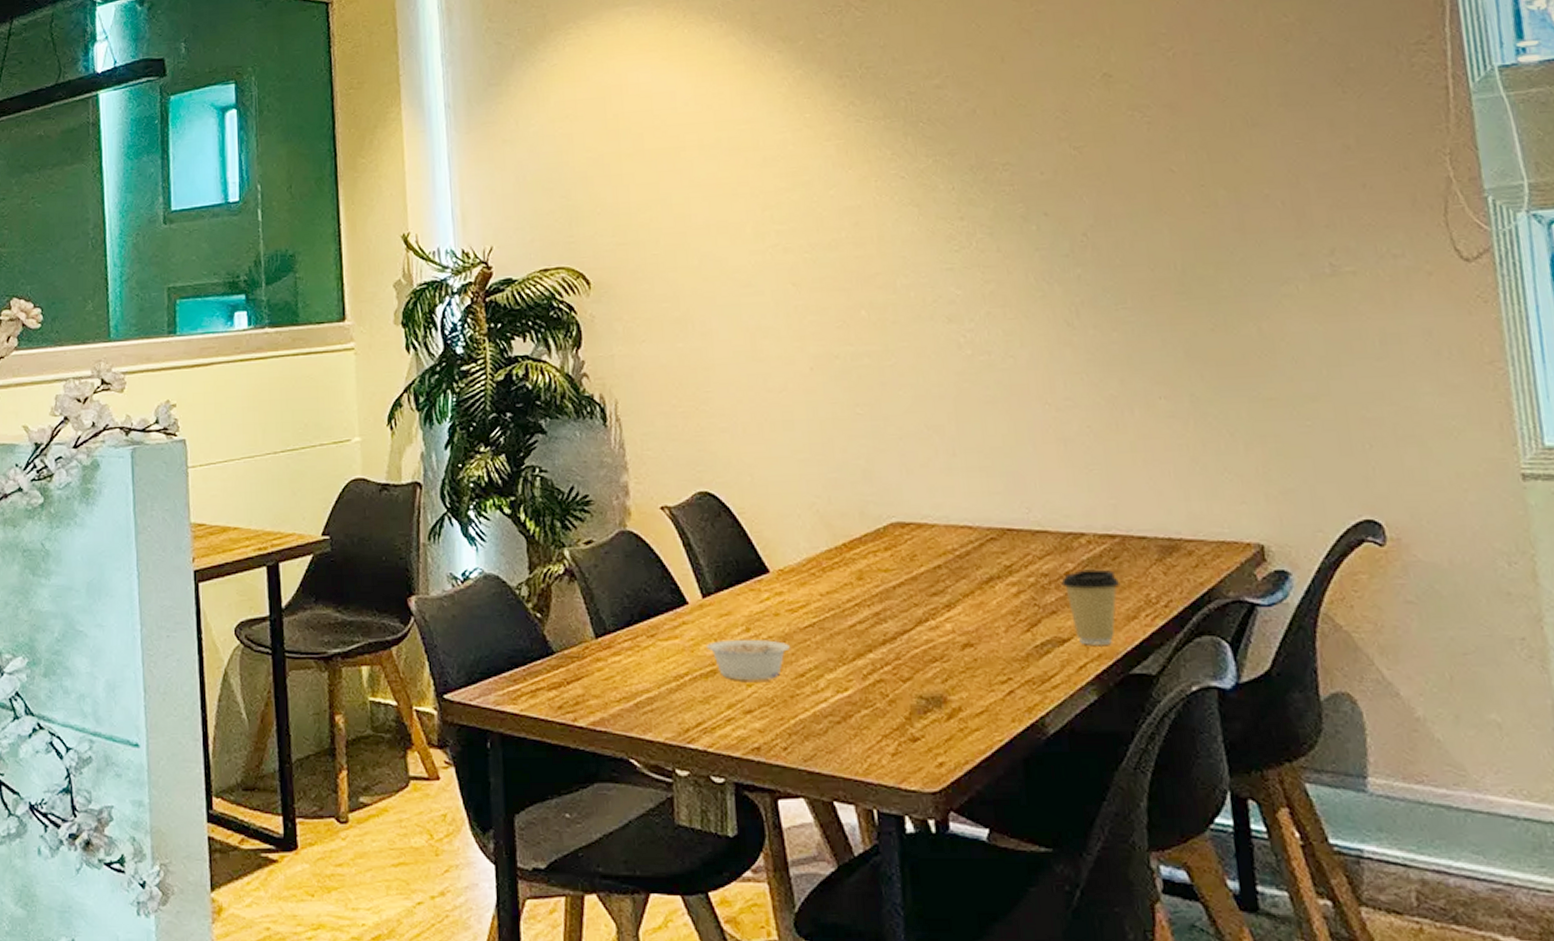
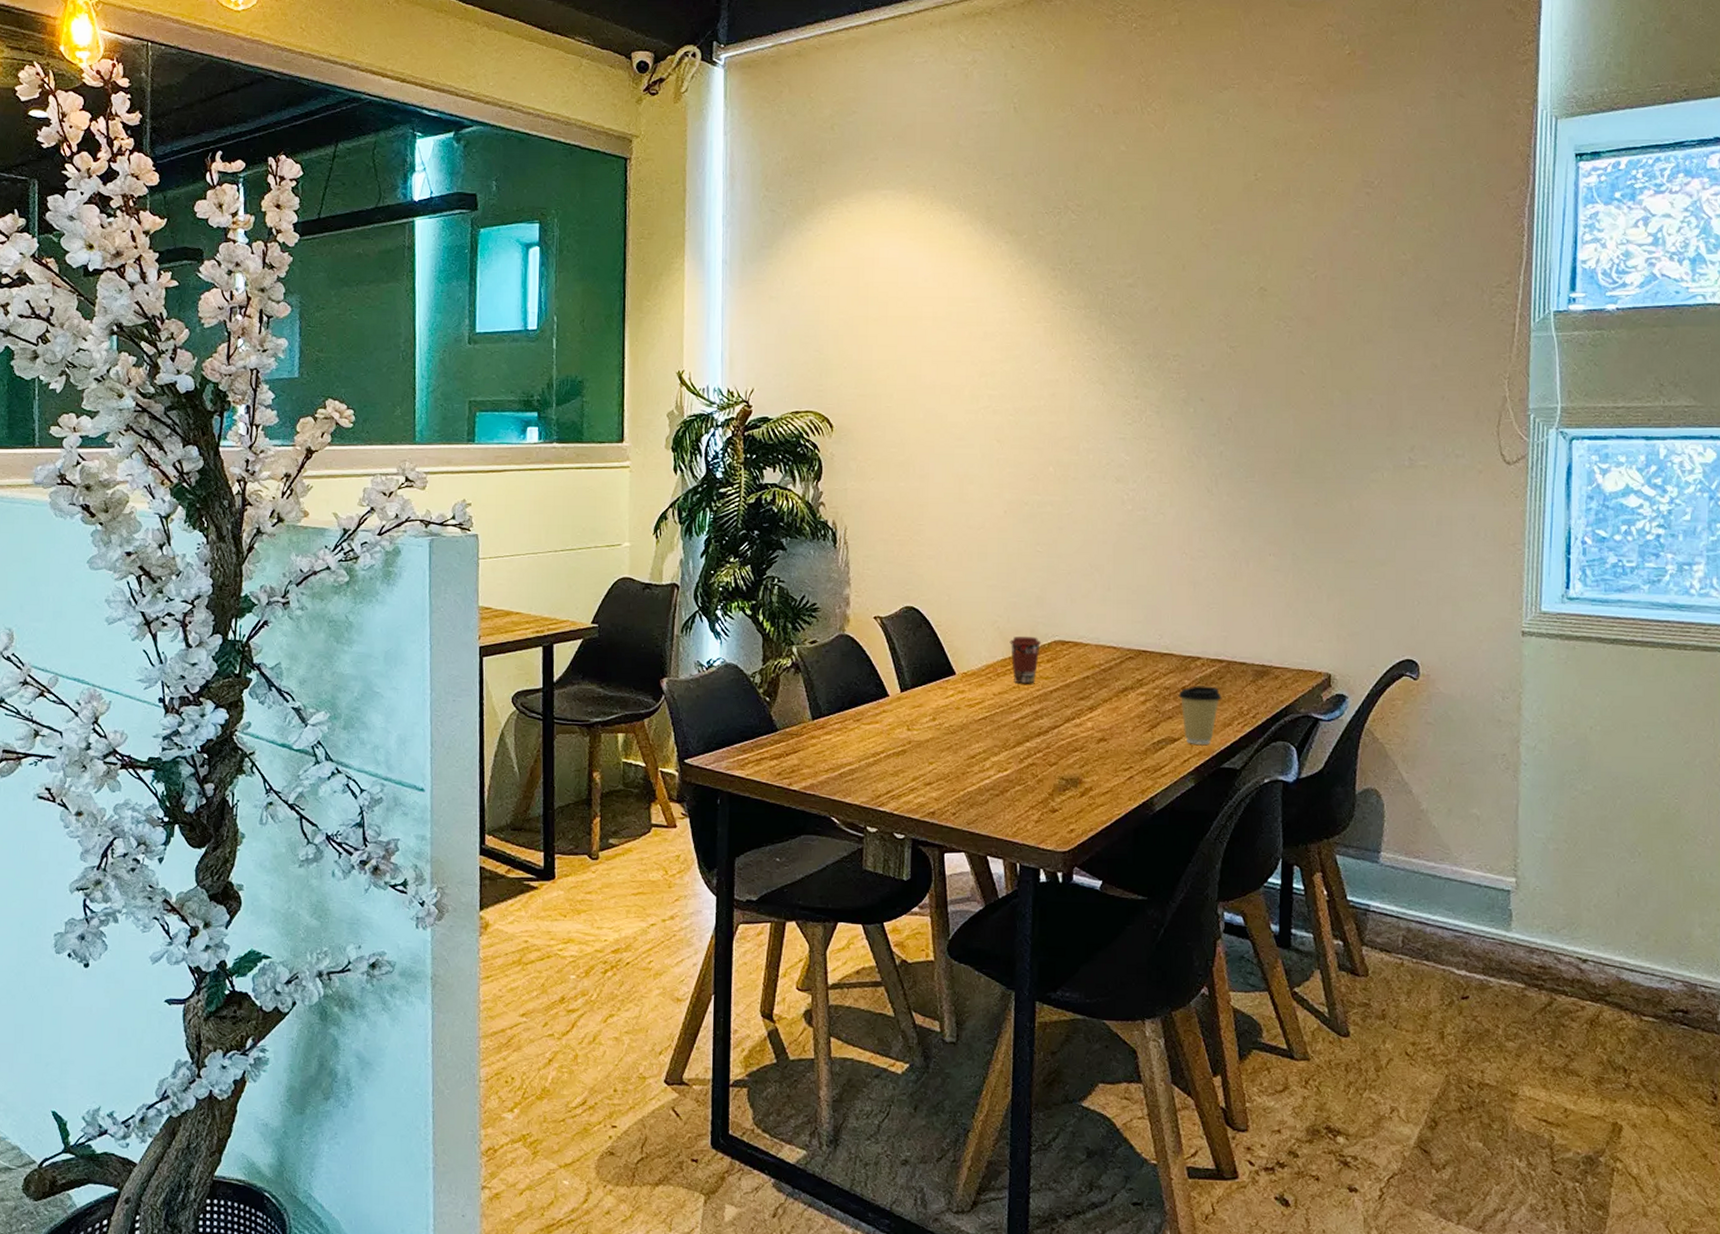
legume: present [706,639,790,681] -> none [900,726,966,760]
coffee cup: none [833,519,875,578] -> present [1009,636,1042,683]

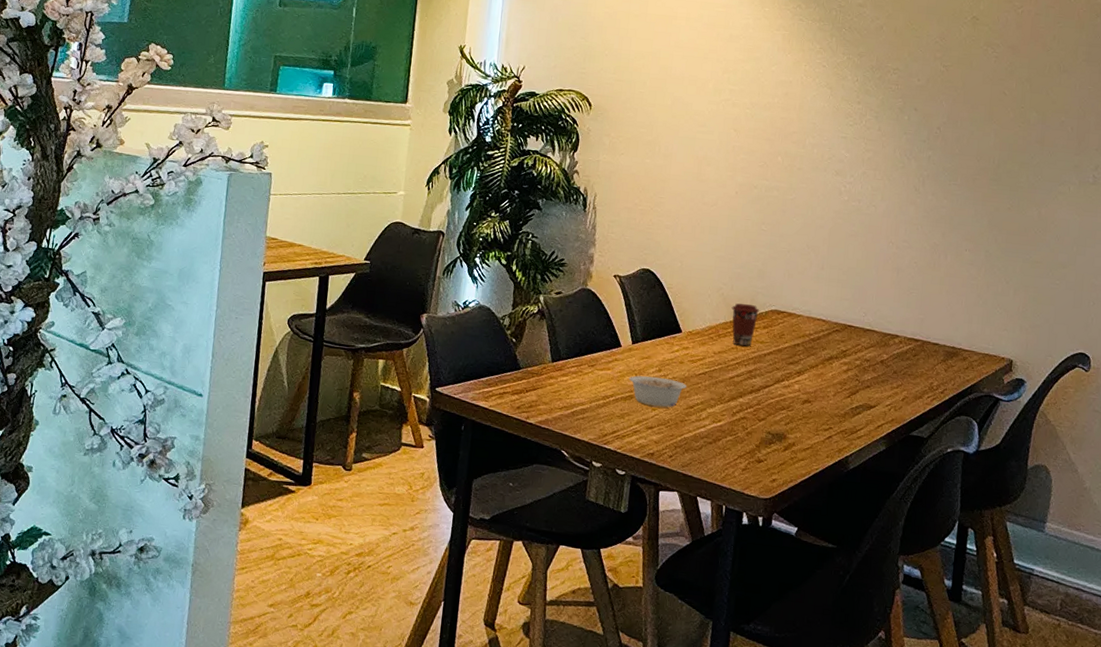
legume: none [900,726,966,760] -> present [628,375,687,407]
coffee cup: present [1178,686,1222,745] -> none [877,360,916,414]

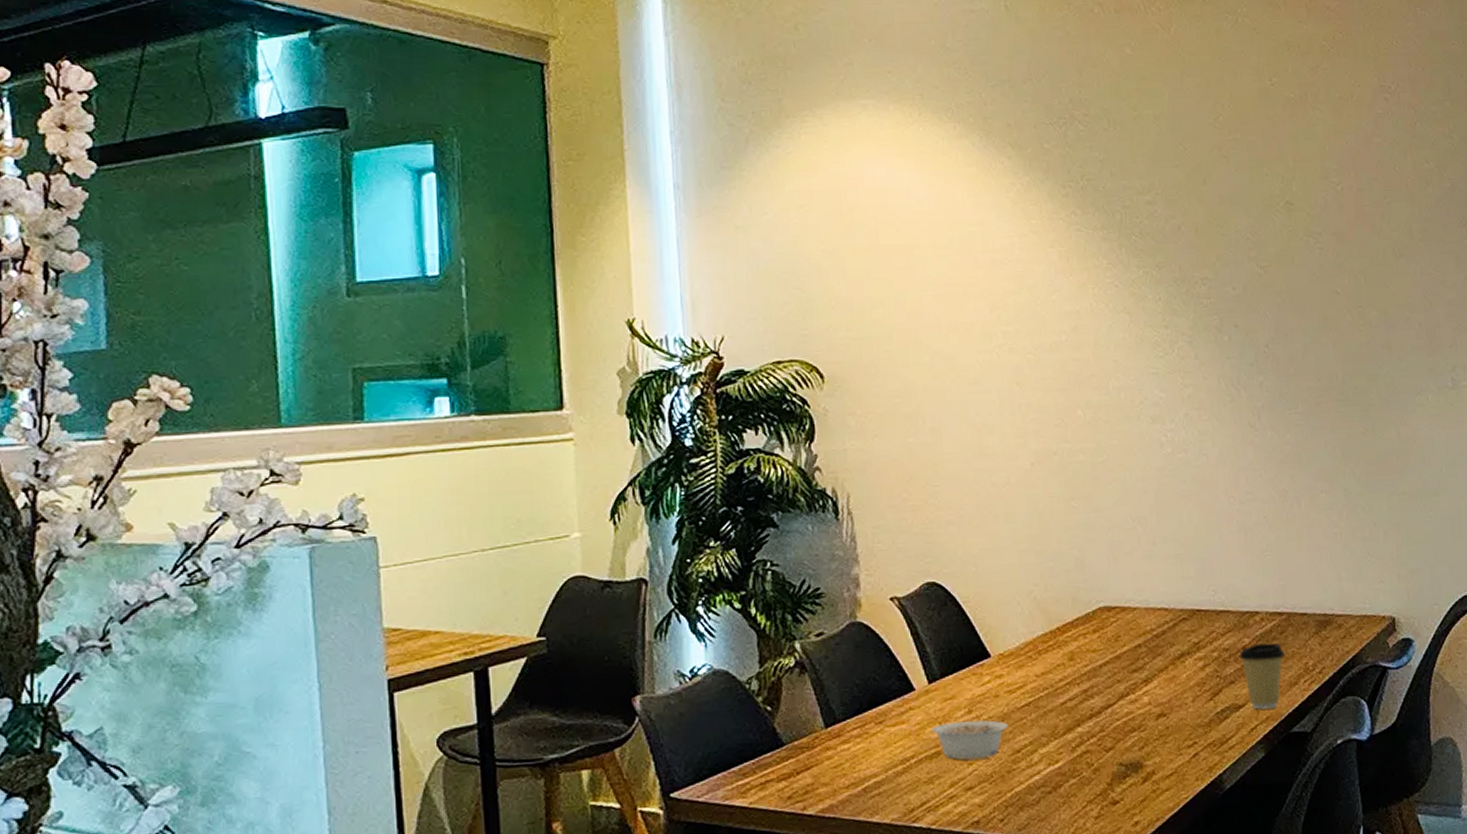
coffee cup: present [731,303,760,346] -> none [1049,605,1086,660]
coffee cup: none [877,360,916,414] -> present [1239,642,1286,710]

